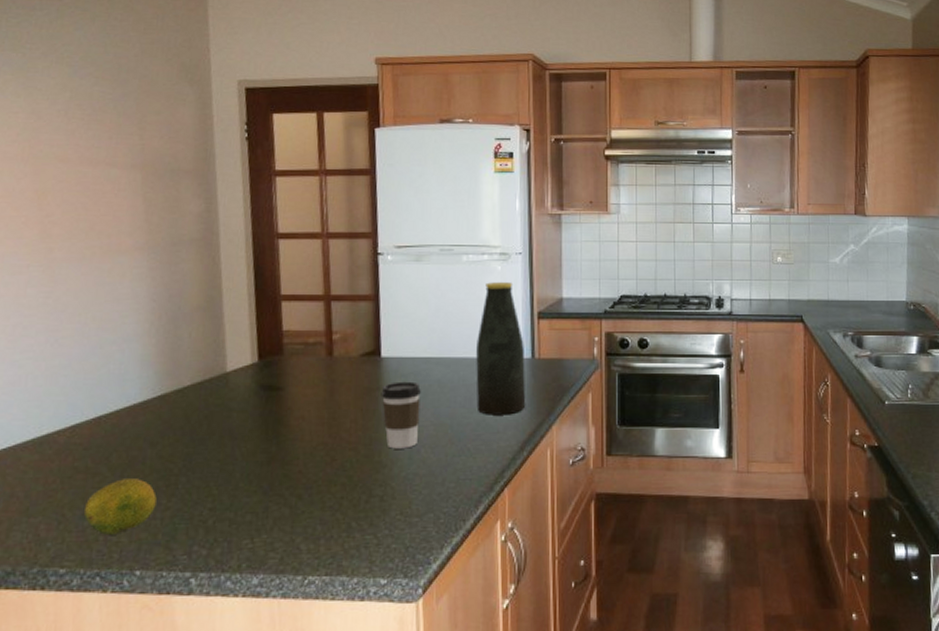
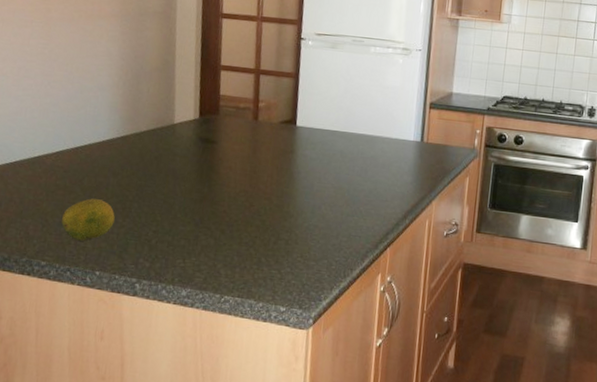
coffee cup: present [381,381,421,449] -> none [293,148,326,204]
bottle: present [476,282,526,415] -> none [370,72,416,188]

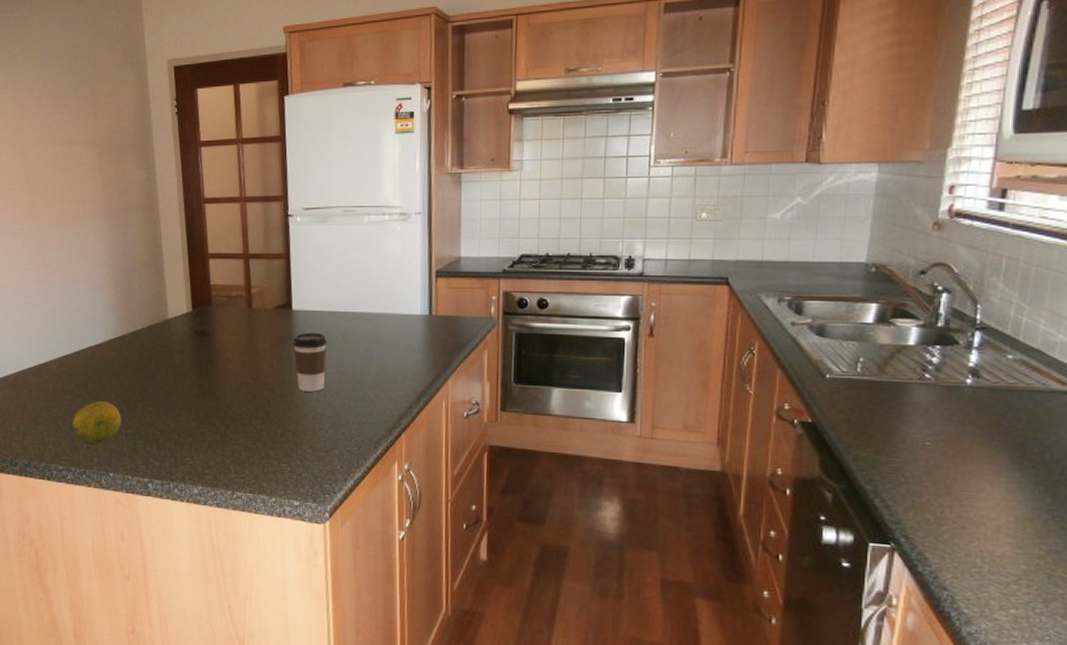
coffee cup: none [293,148,326,204] -> present [292,332,327,392]

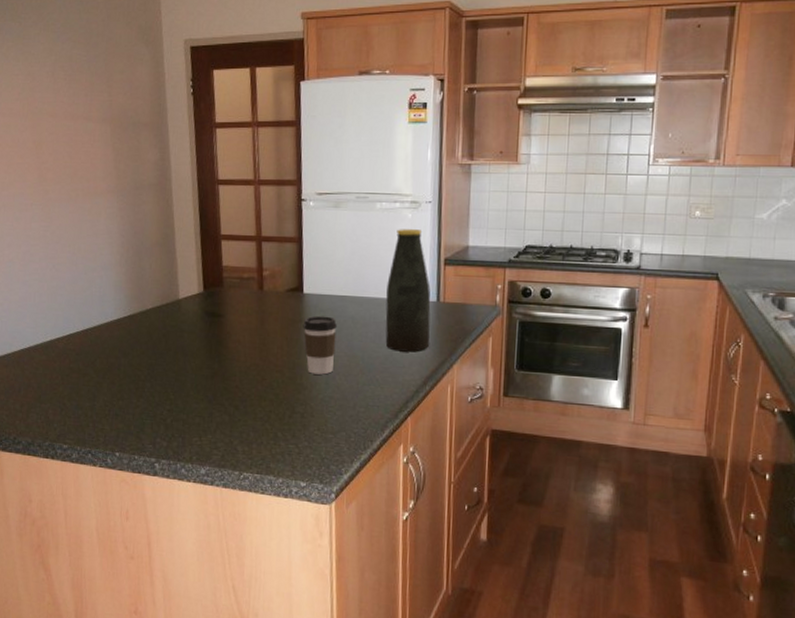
fruit: present [73,401,121,444] -> none [79,380,129,423]
bottle: none [376,242,423,367] -> present [385,229,431,352]

